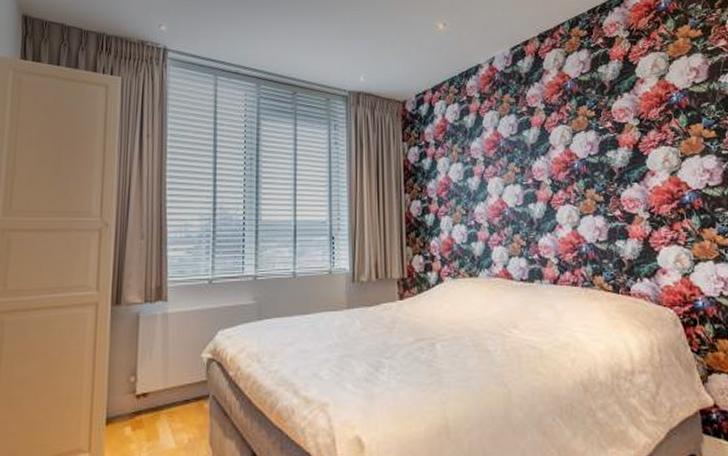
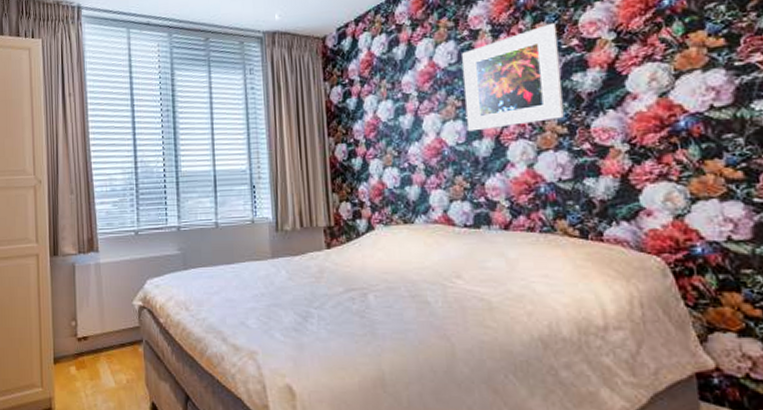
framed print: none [521,106,601,195] -> present [462,22,564,132]

